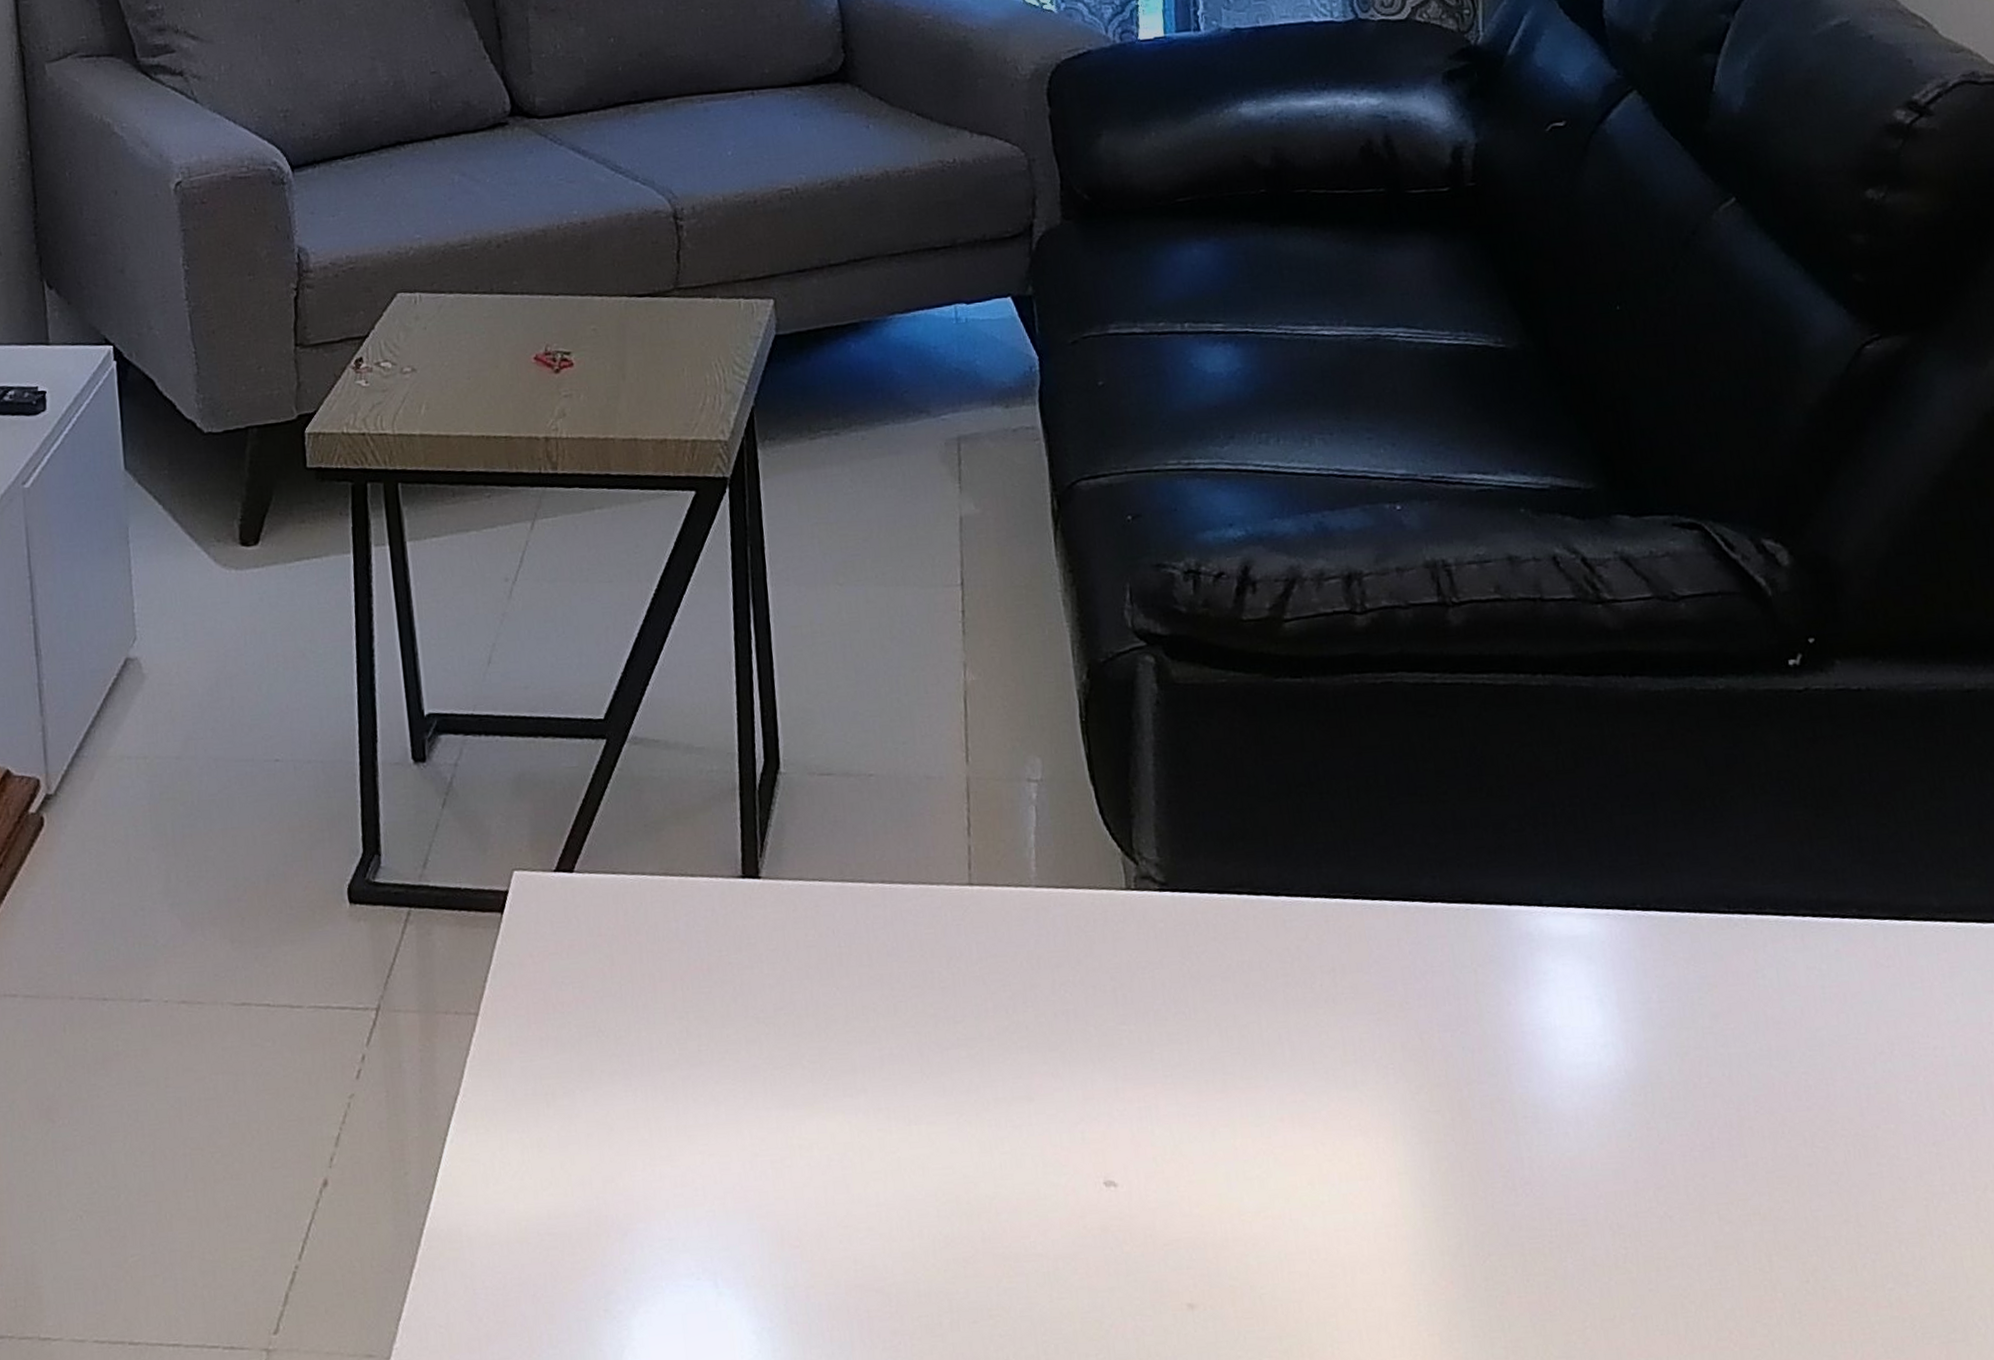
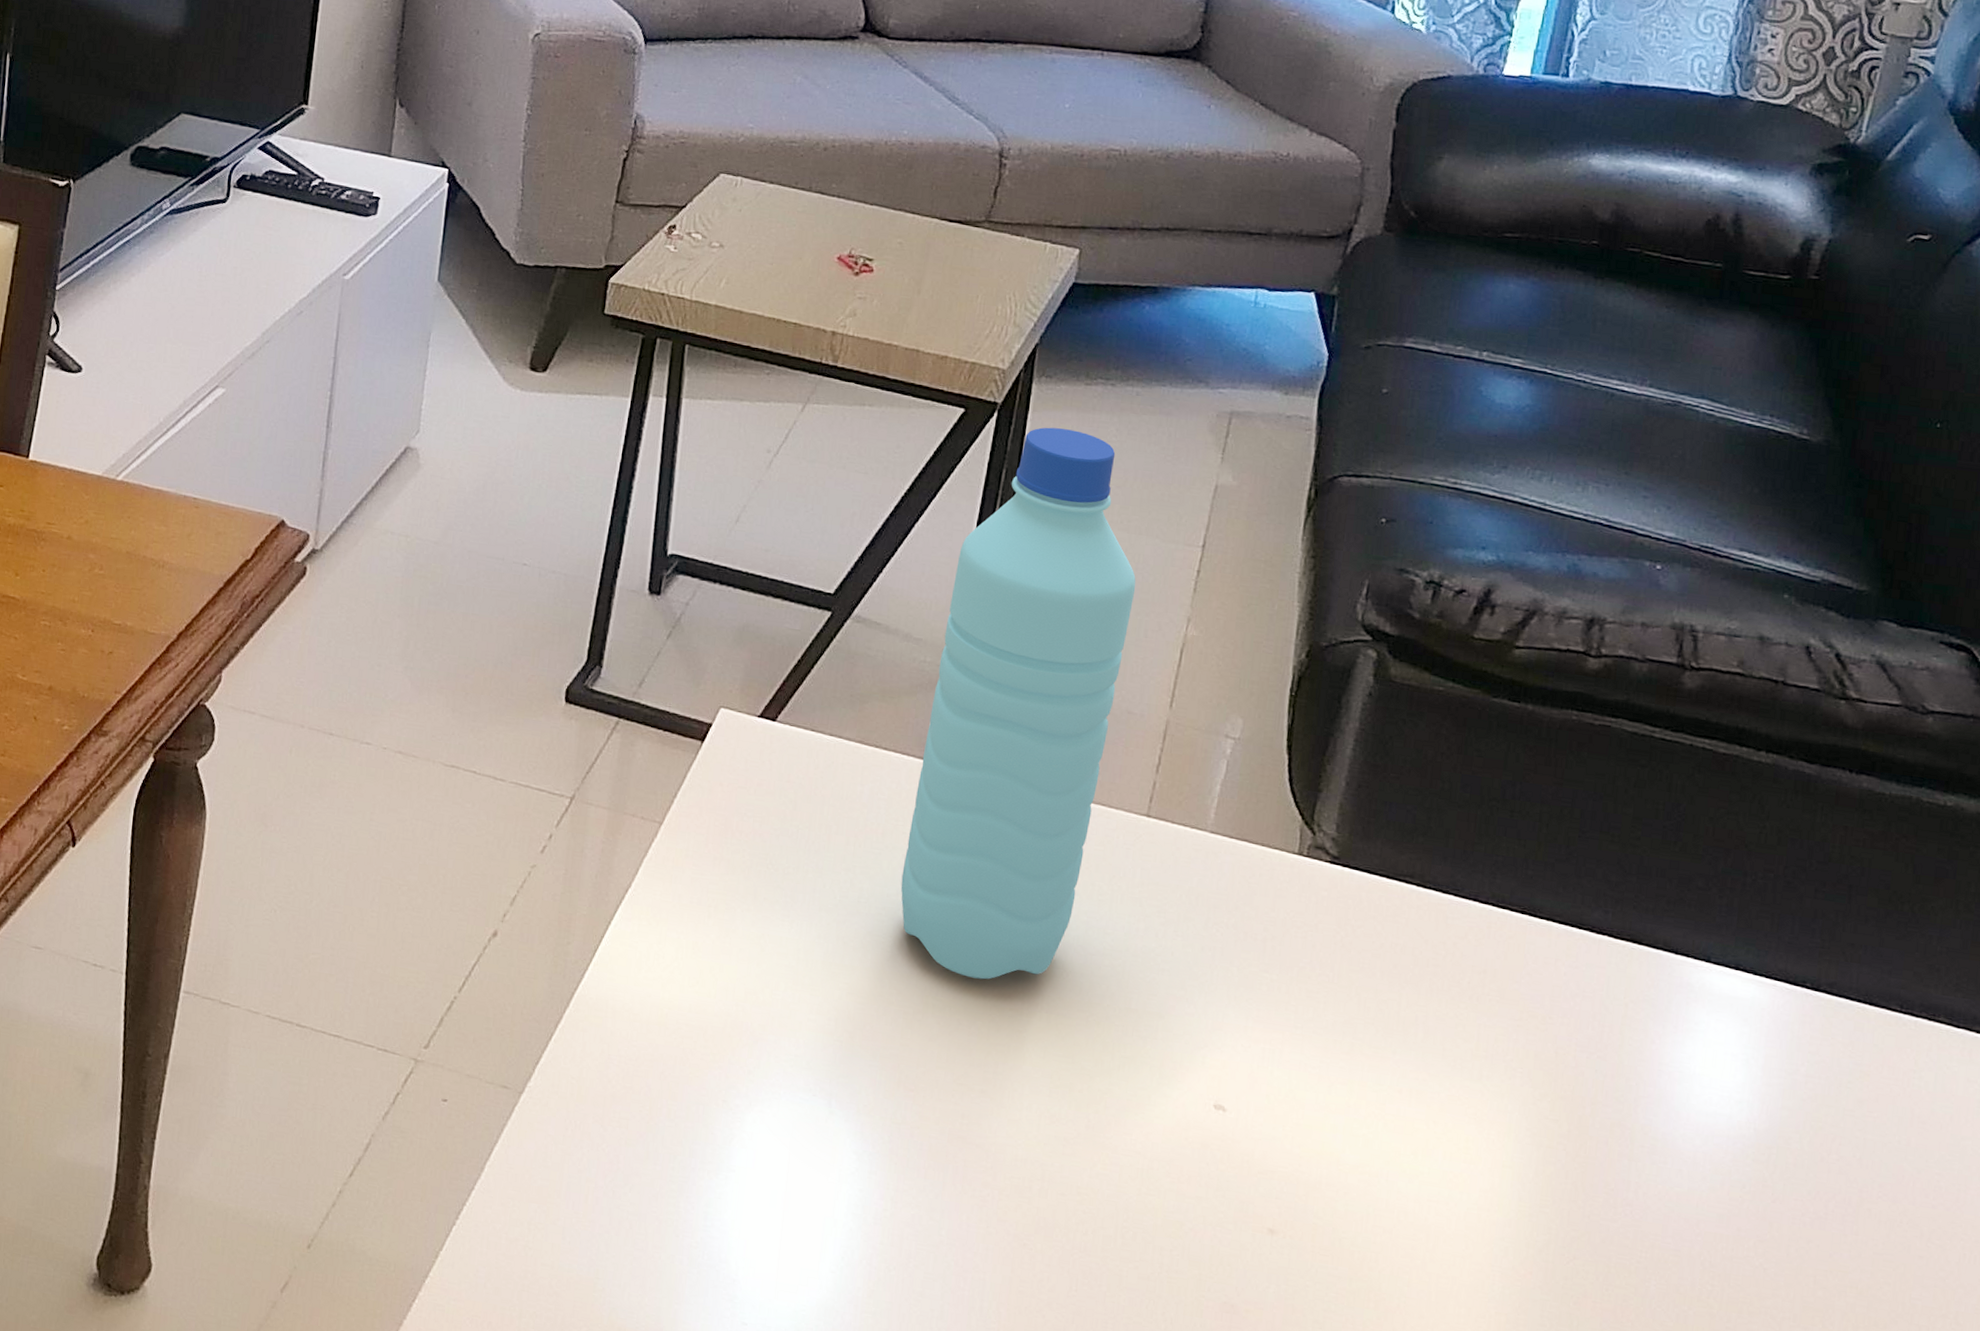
water bottle: none [722,489,918,1106] -> present [900,427,1136,980]

